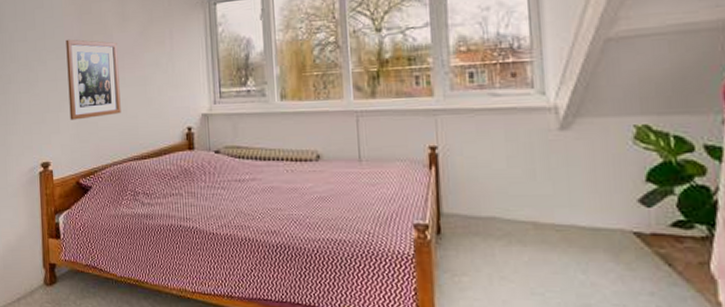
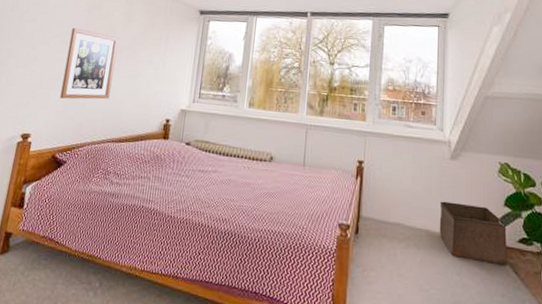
storage bin: none [549,184,657,258] -> present [439,201,508,267]

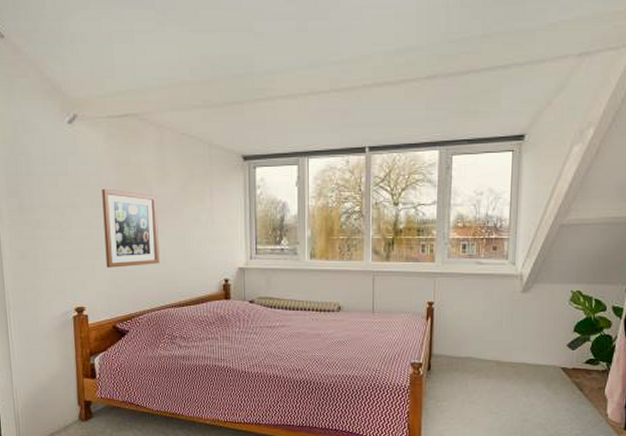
storage bin: present [439,201,508,267] -> none [509,333,575,386]

